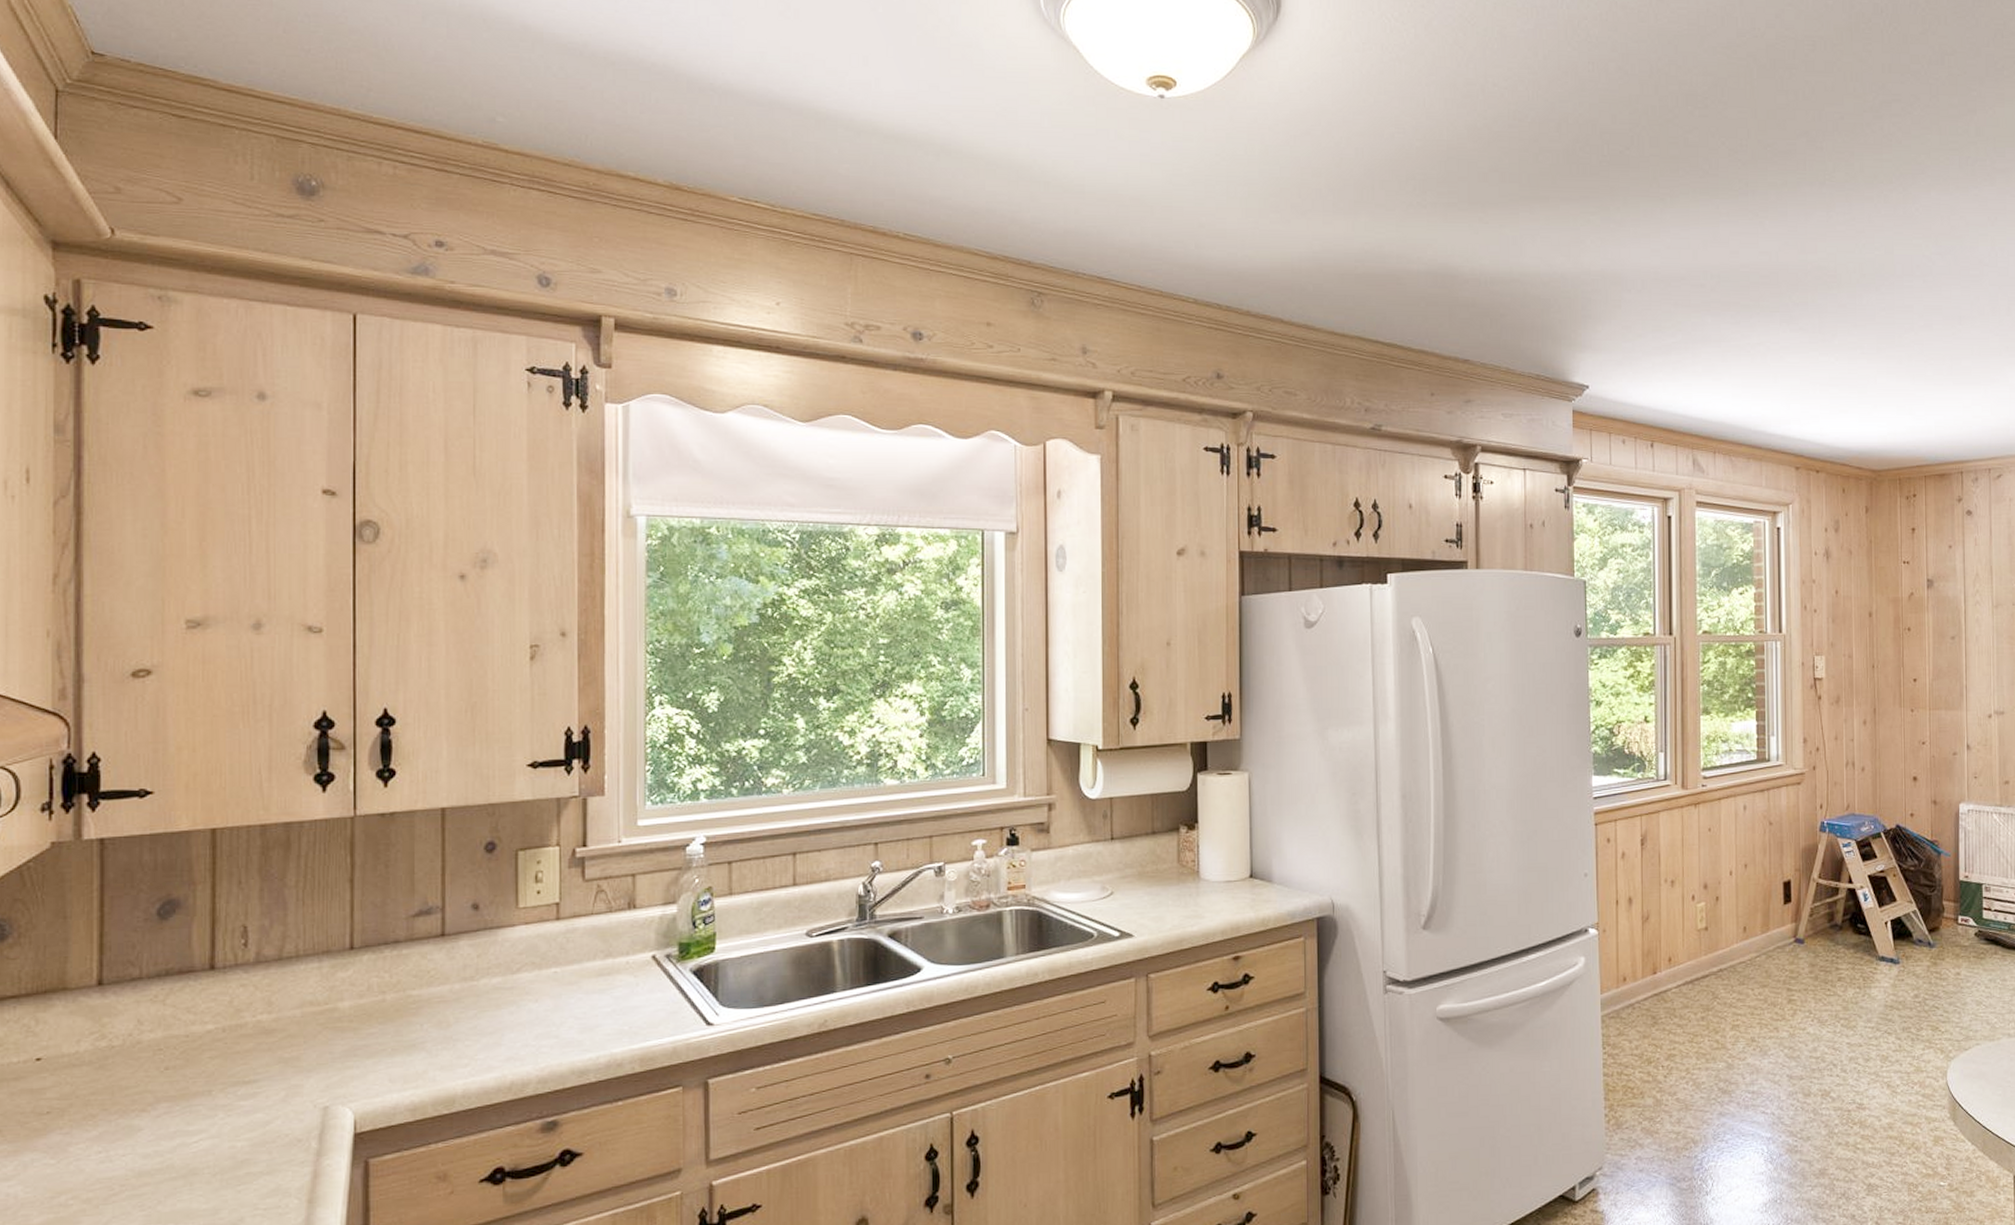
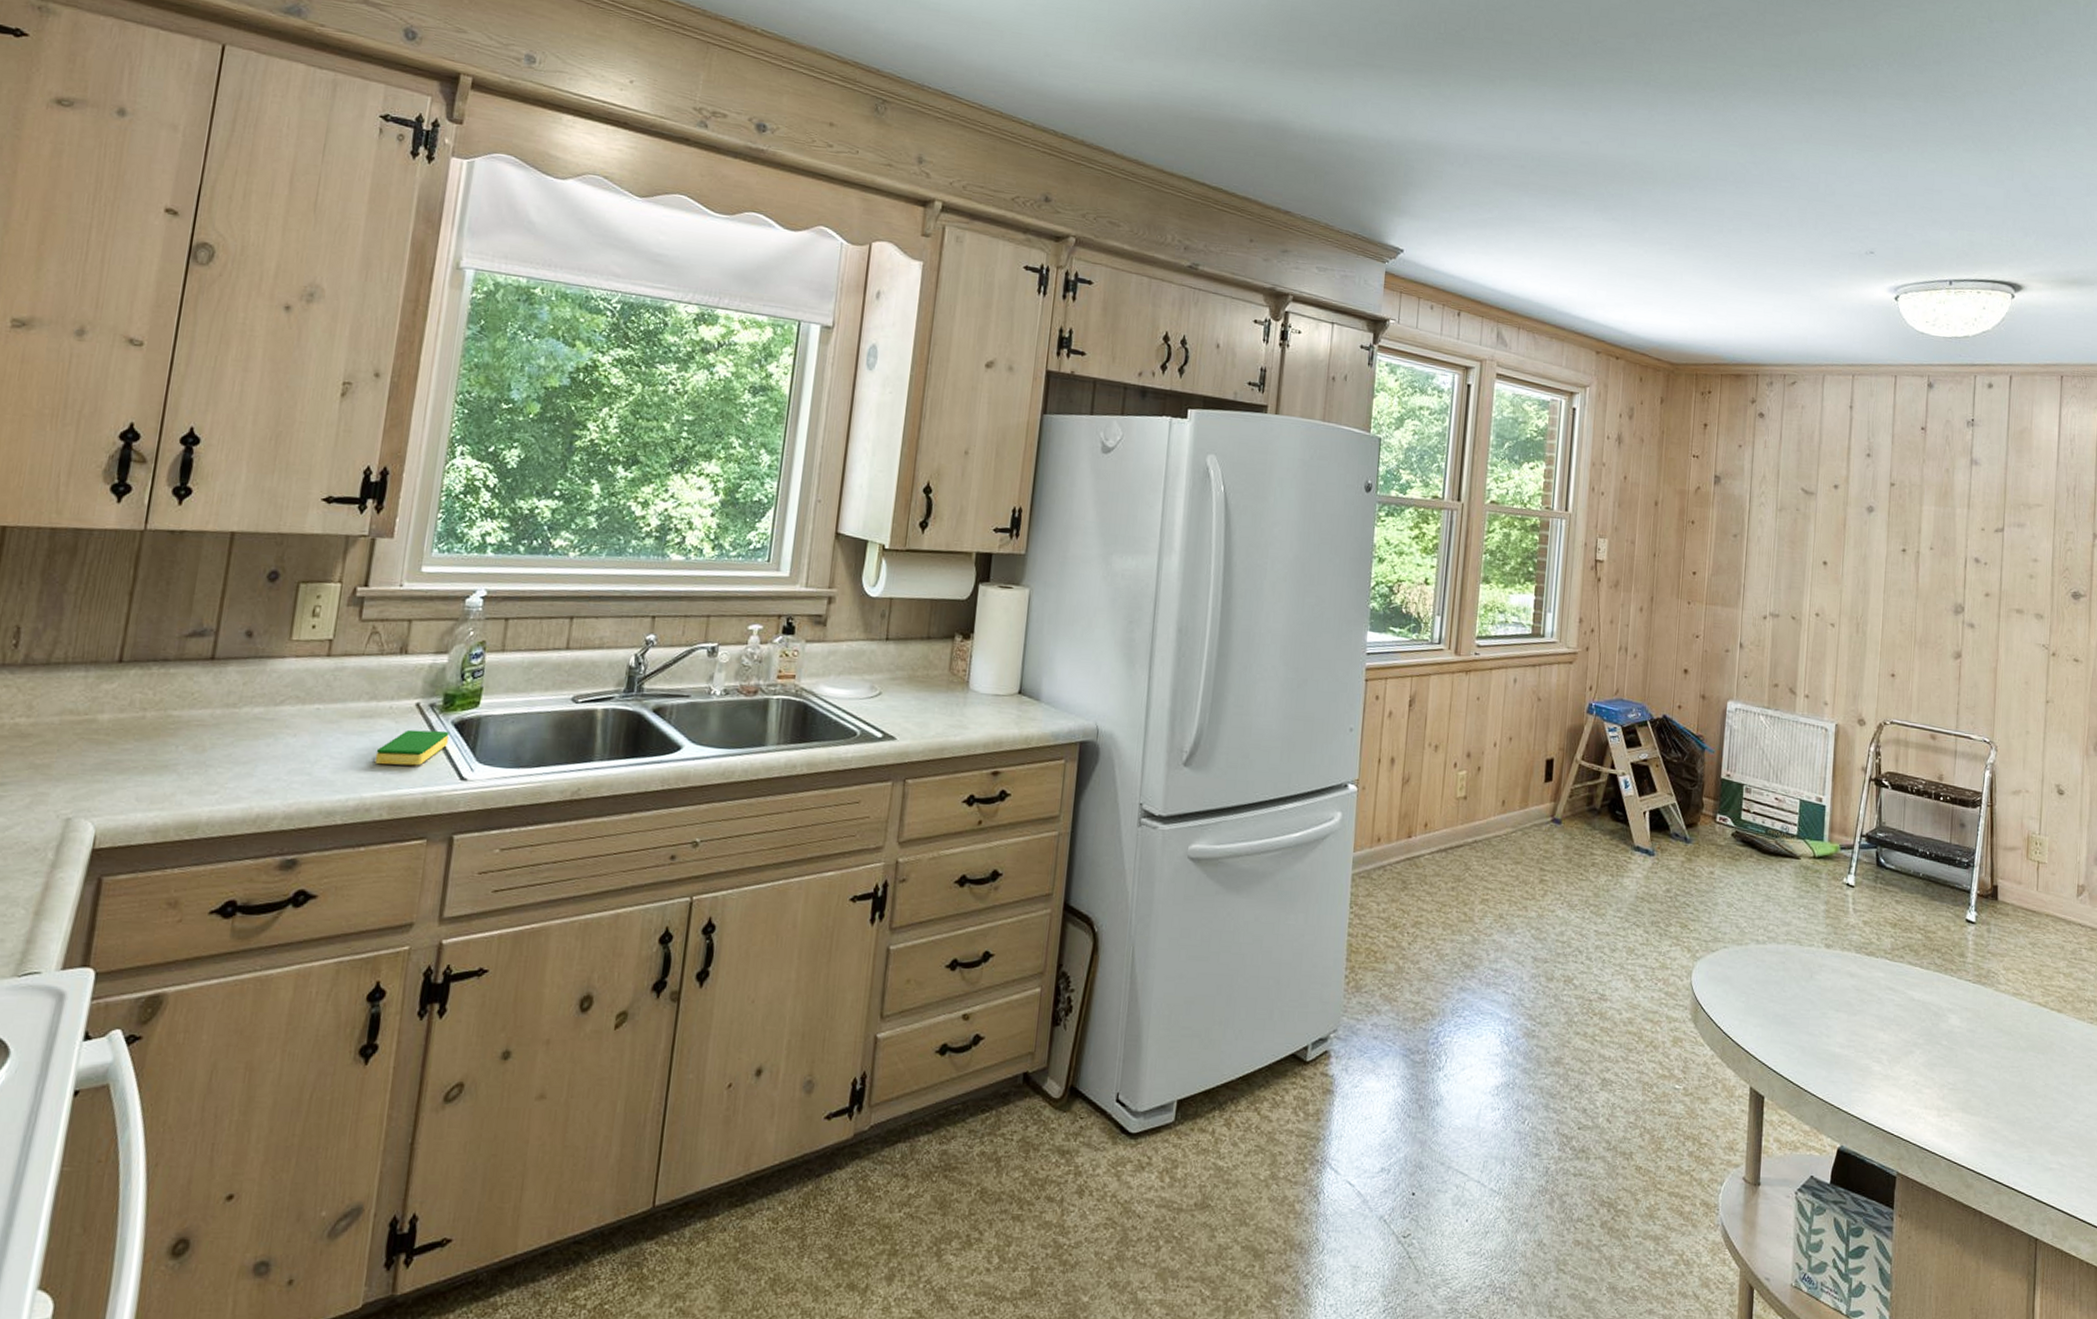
dish sponge: none [619,979,689,1020] -> present [374,729,449,766]

